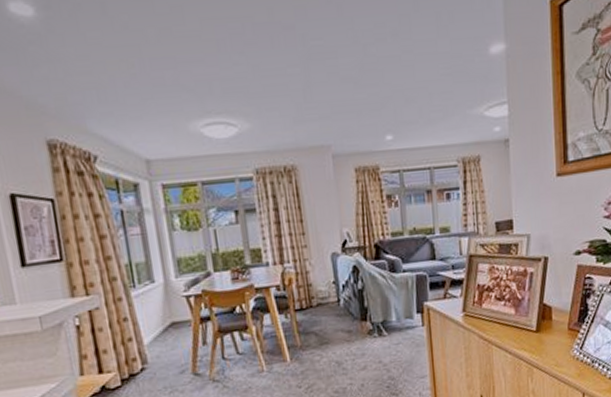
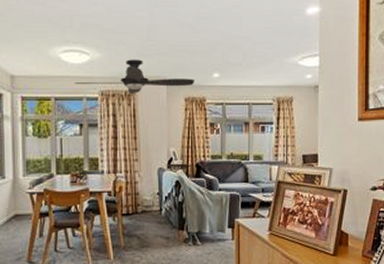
electric fan: none [223,126,364,170] -> present [75,59,194,95]

